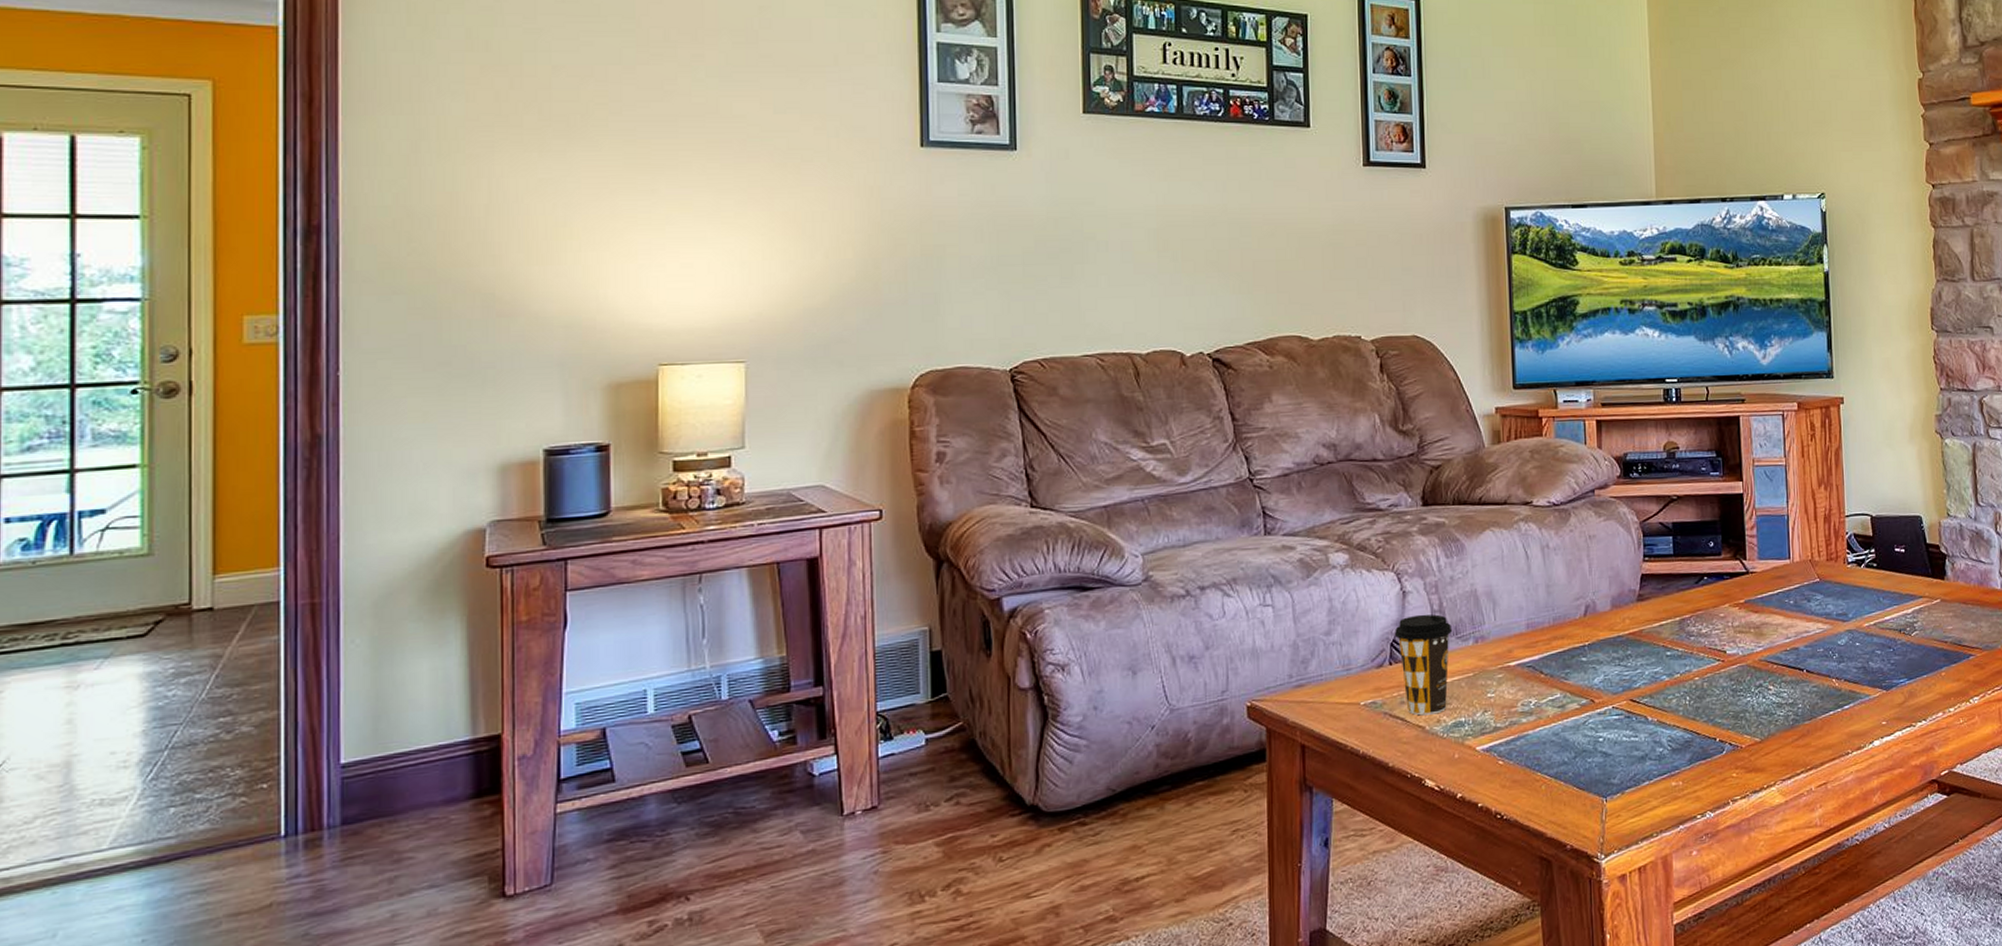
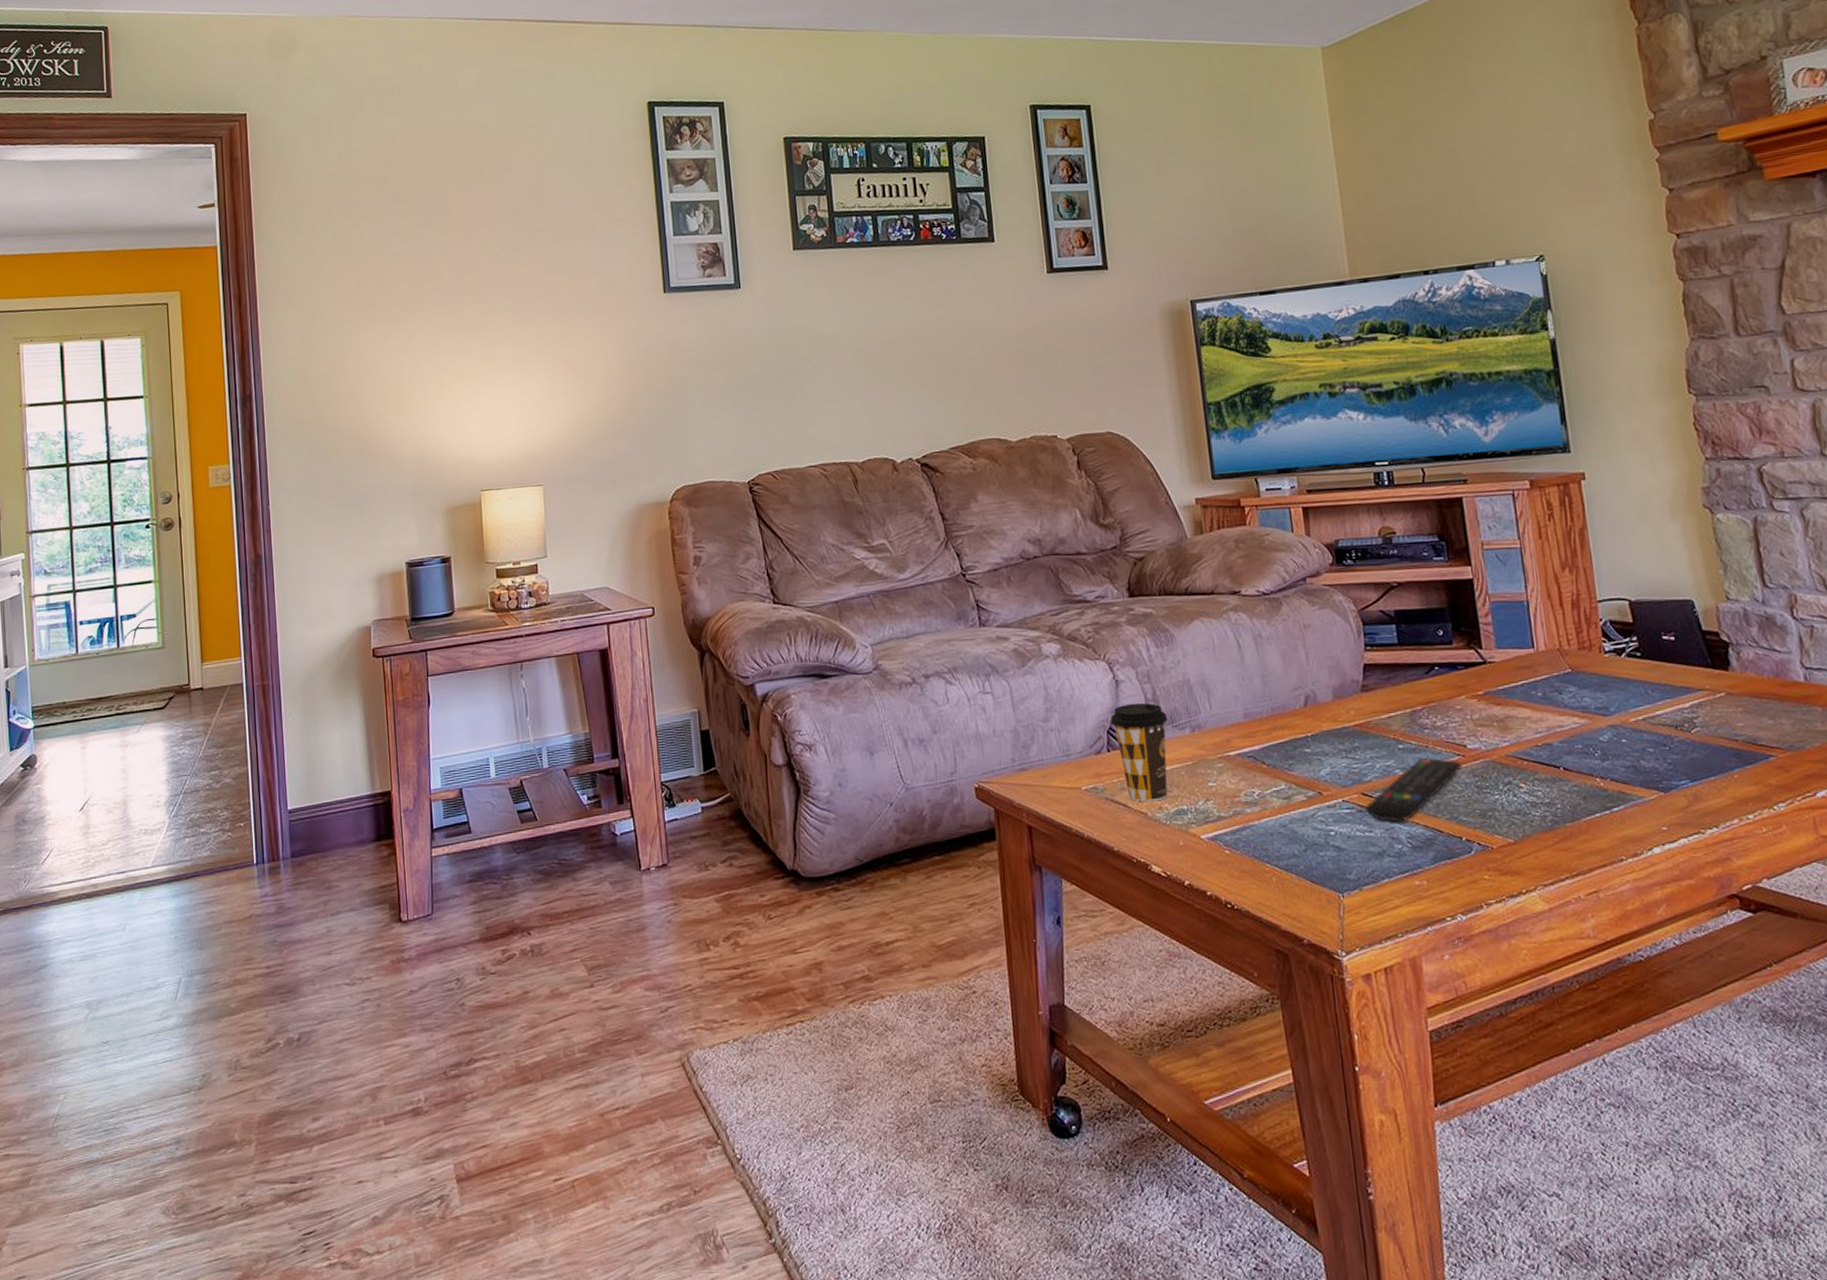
remote control: none [1633,663,1721,726] -> present [1365,757,1462,822]

